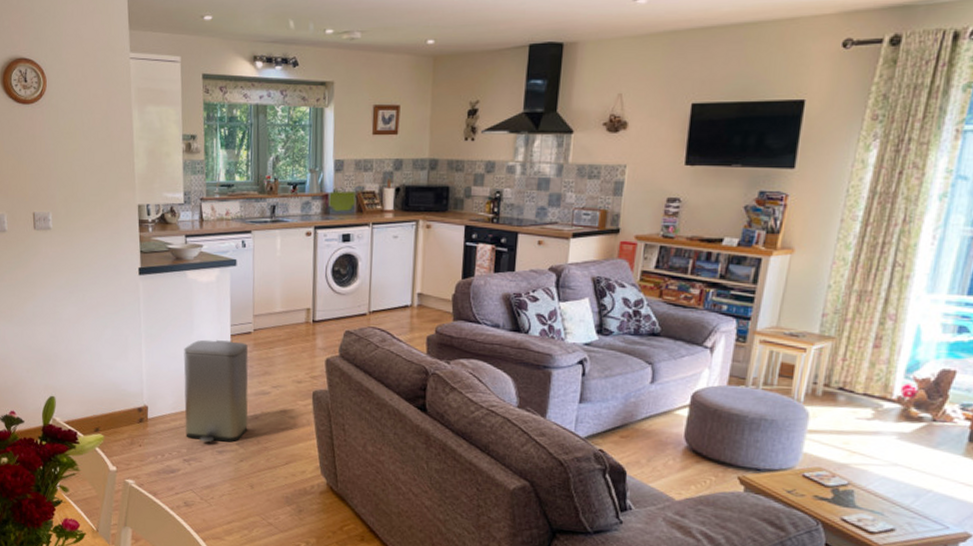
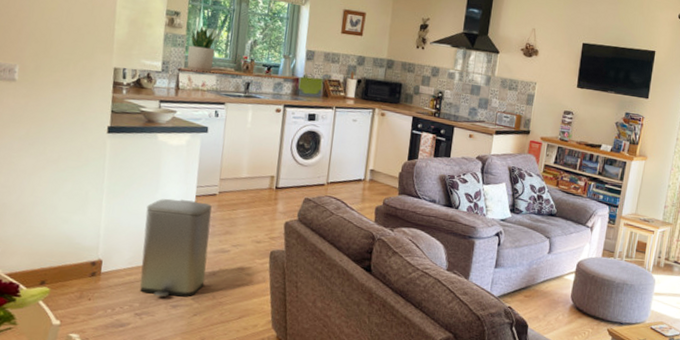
planter: none [208,145,236,199] -> present [187,25,216,73]

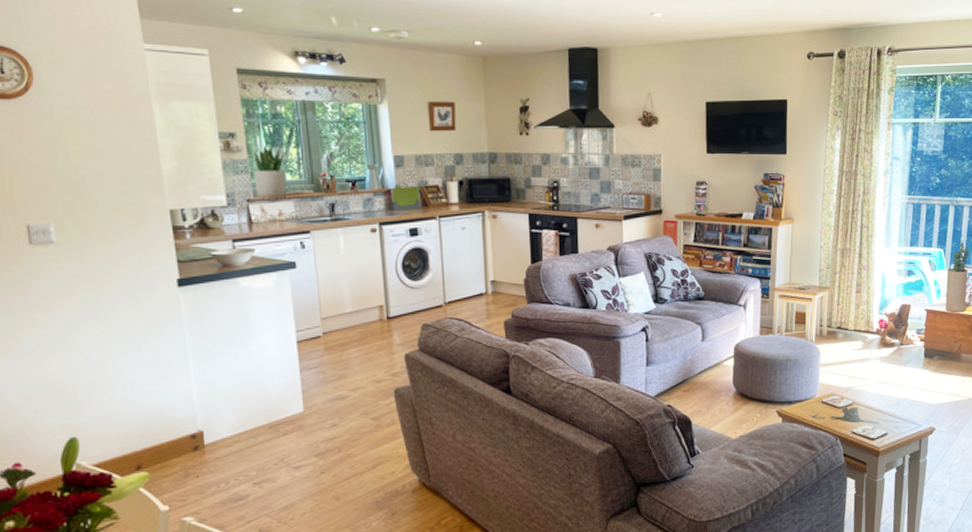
pedal bin: present [139,198,212,297] -> none [242,348,326,460]

